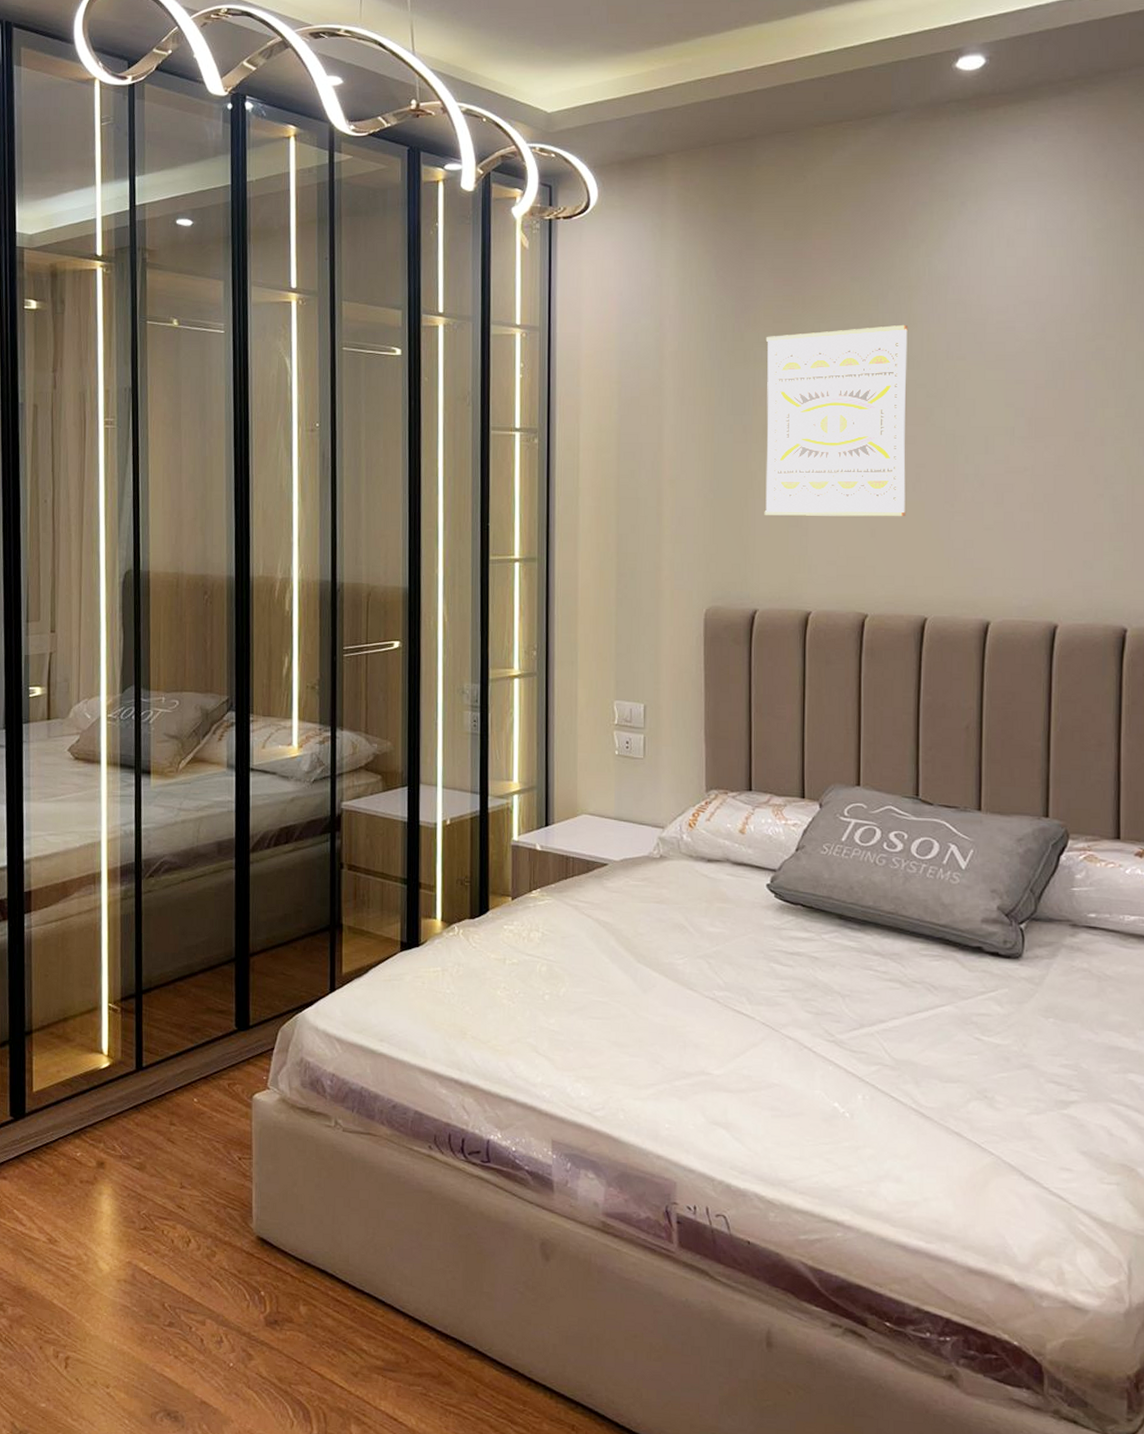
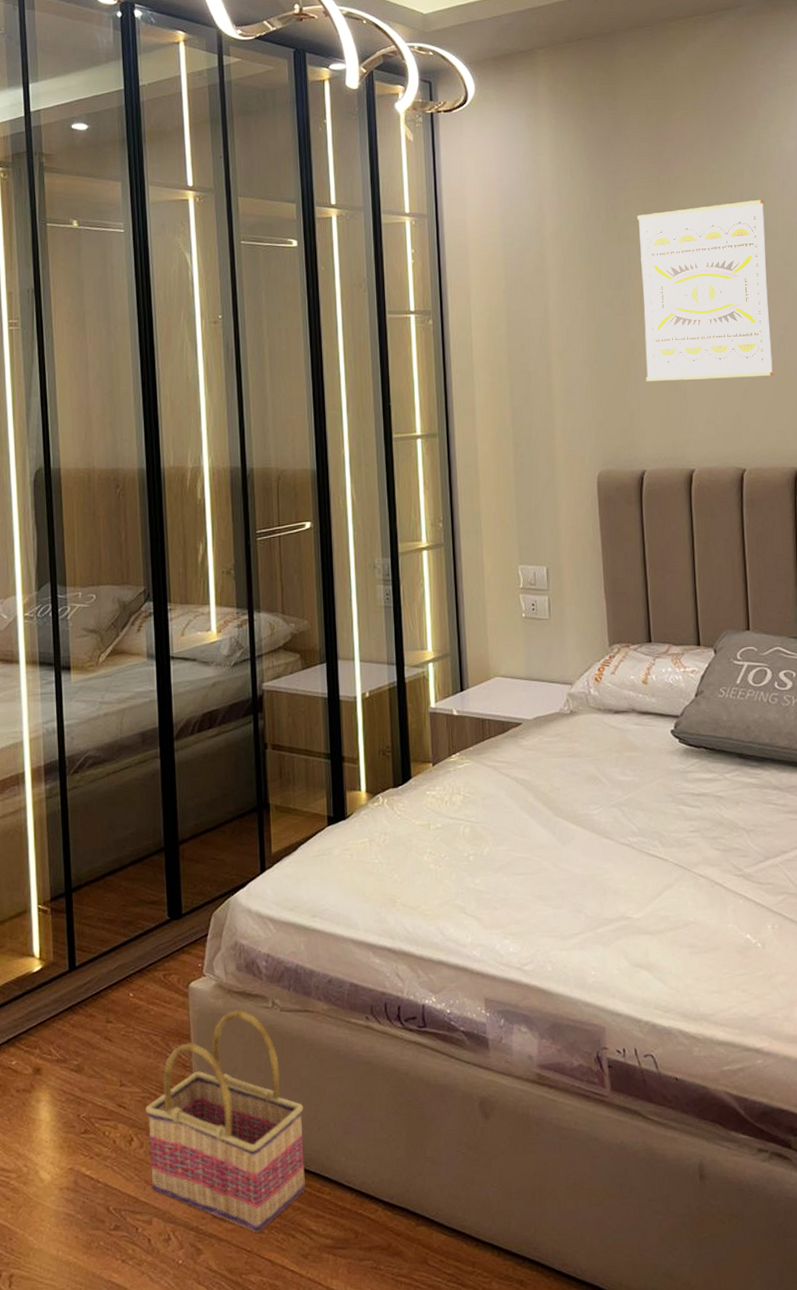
basket: none [204,1125,361,1346] -> present [146,1010,305,1233]

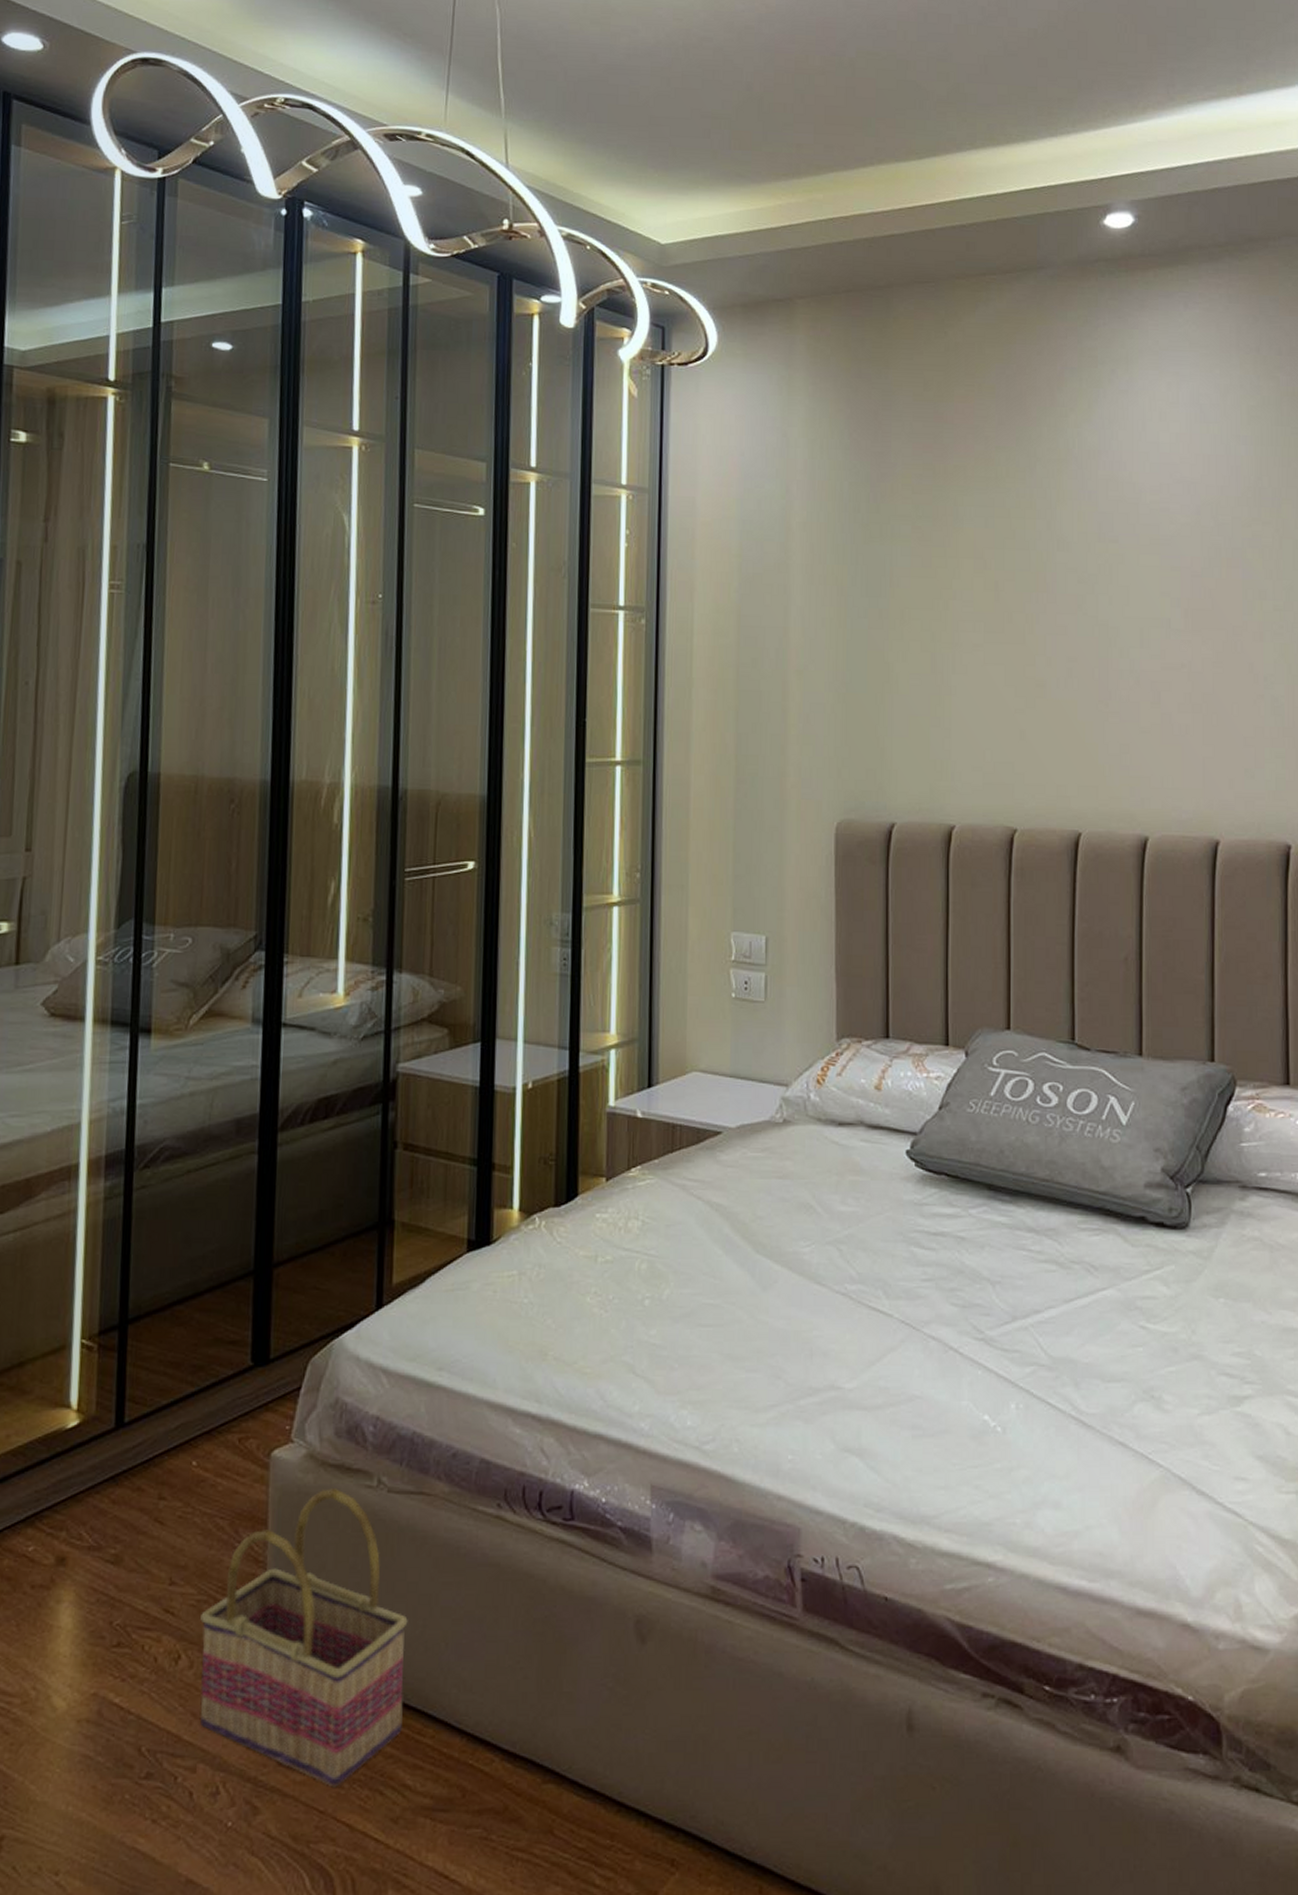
wall art: present [637,199,774,381] -> none [902,501,1058,717]

